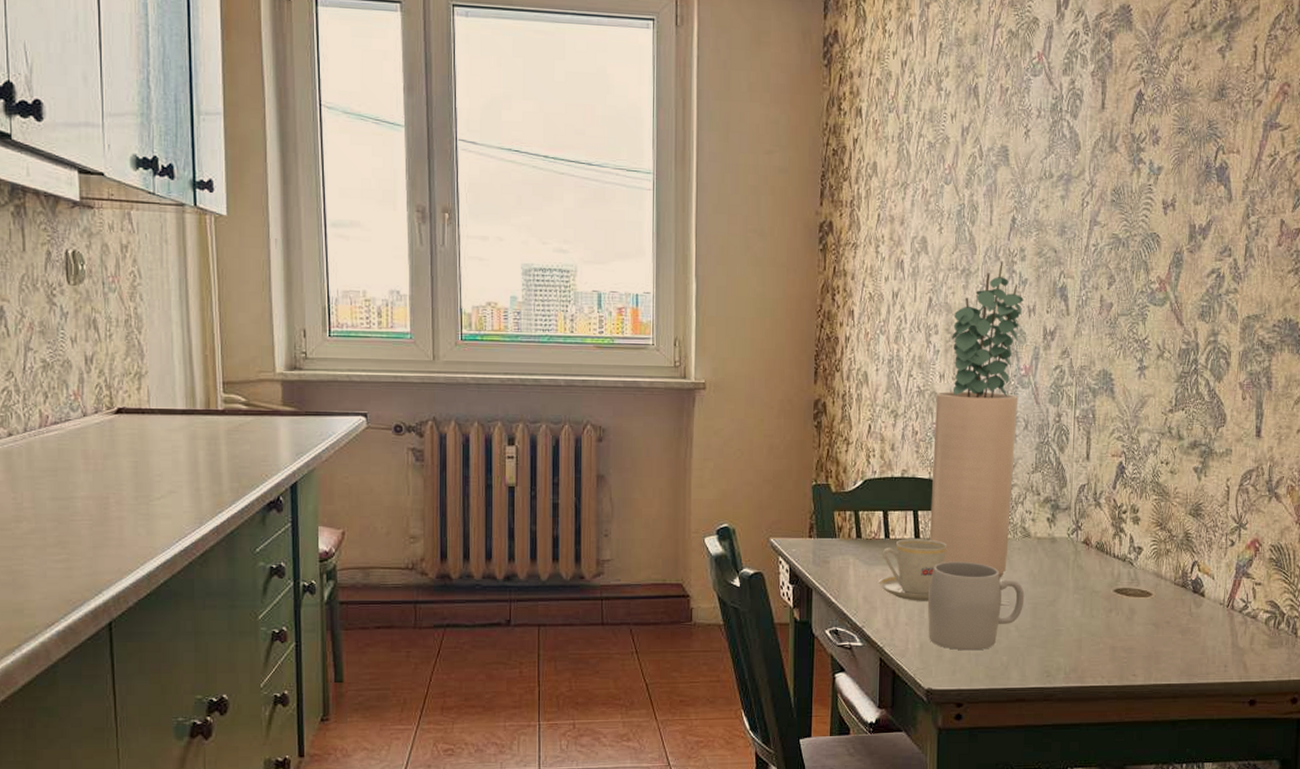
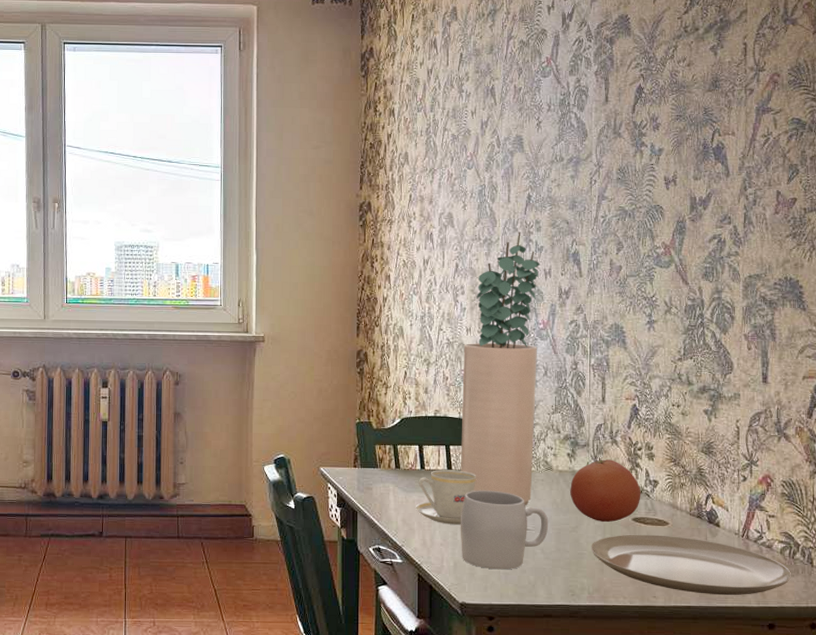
fruit: none [1049,524,1124,594] -> present [570,459,641,522]
plate: none [1069,607,1276,671] -> present [591,534,792,596]

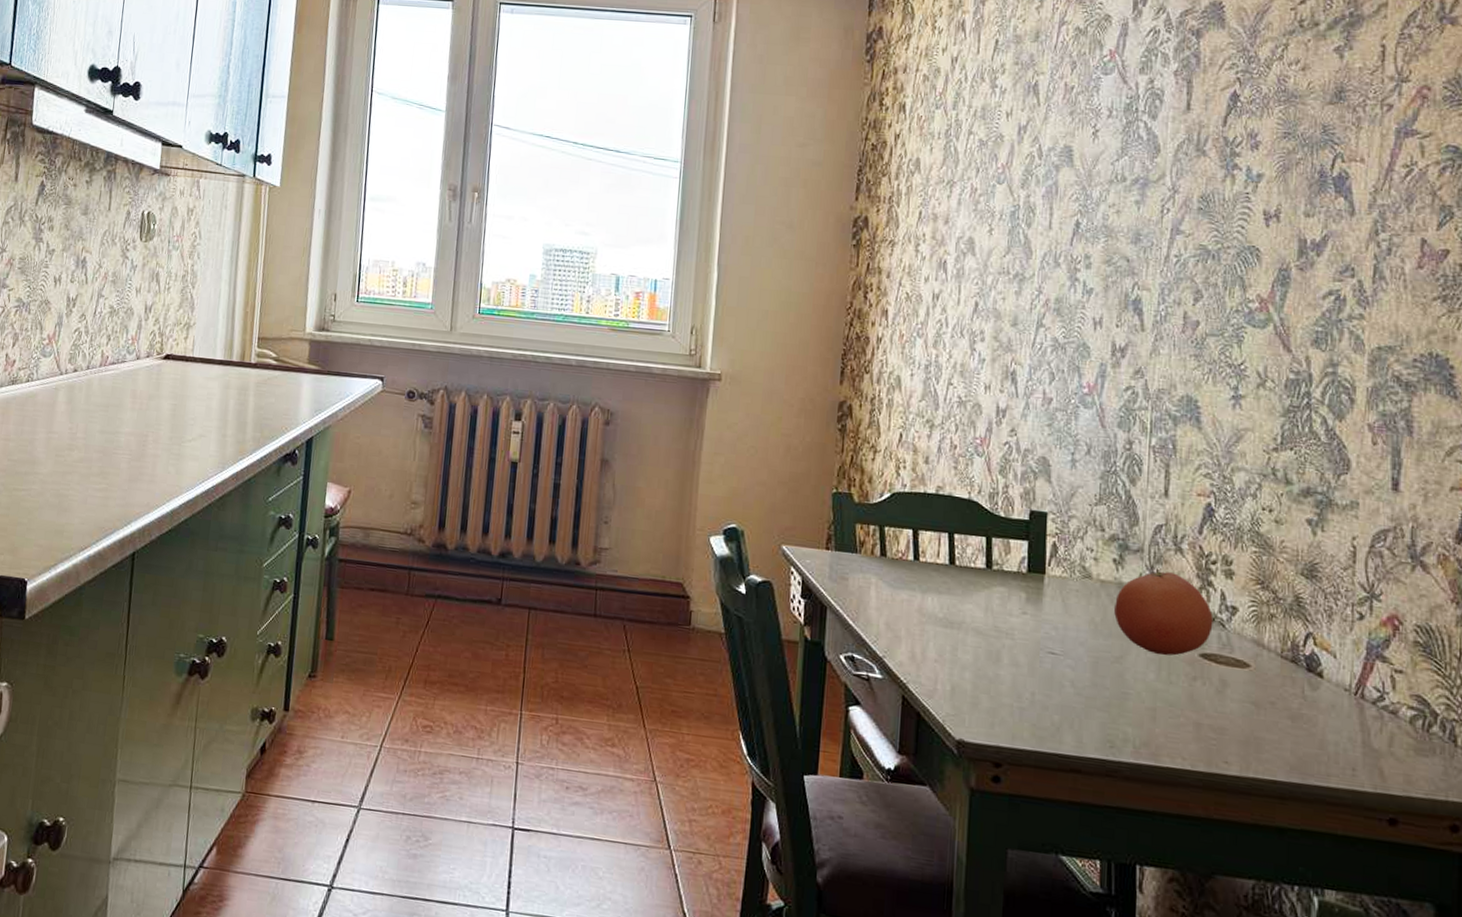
teacup: present [415,470,477,525] -> none [903,563,989,638]
mug: present [460,490,549,570] -> none [961,594,1083,704]
vase: present [461,232,540,506] -> none [967,267,1088,622]
plate: present [591,534,792,596] -> none [1139,674,1426,775]

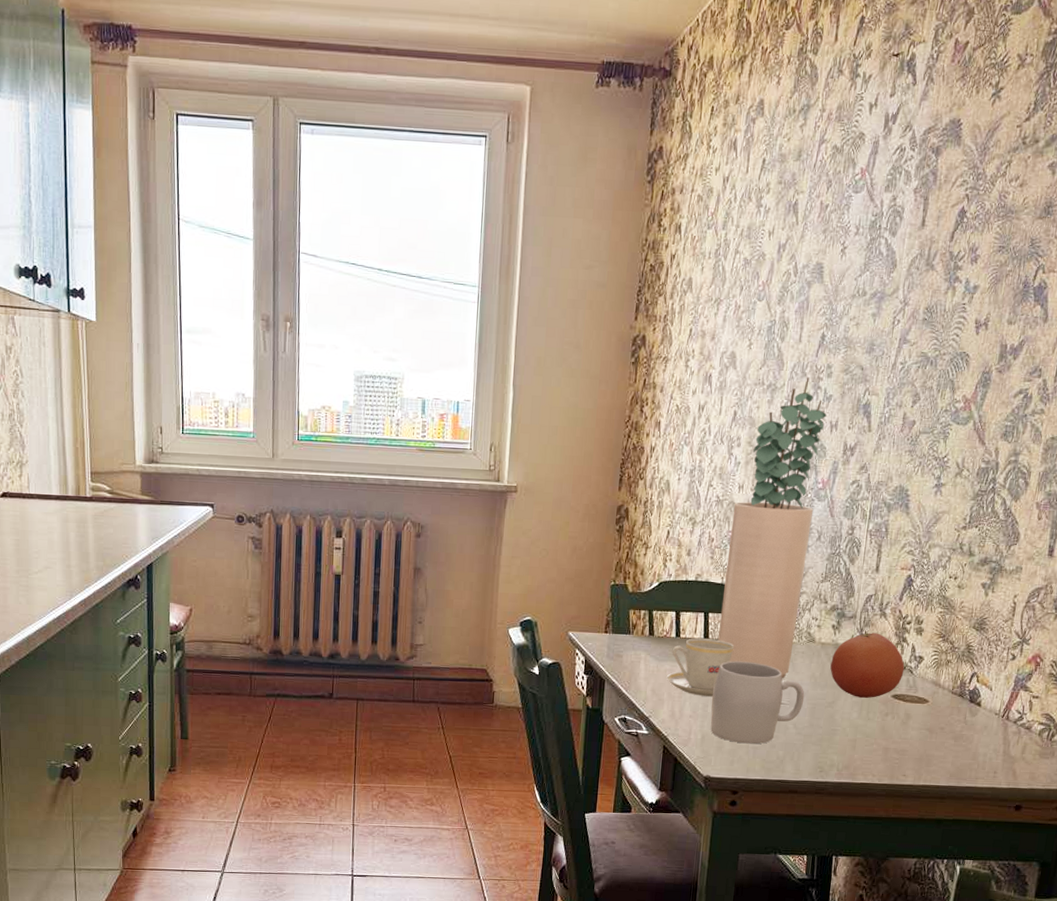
teacup: none [903,563,989,638] -> present [666,638,735,697]
mug: none [961,594,1083,704] -> present [710,661,805,744]
vase: none [967,267,1088,622] -> present [718,377,827,679]

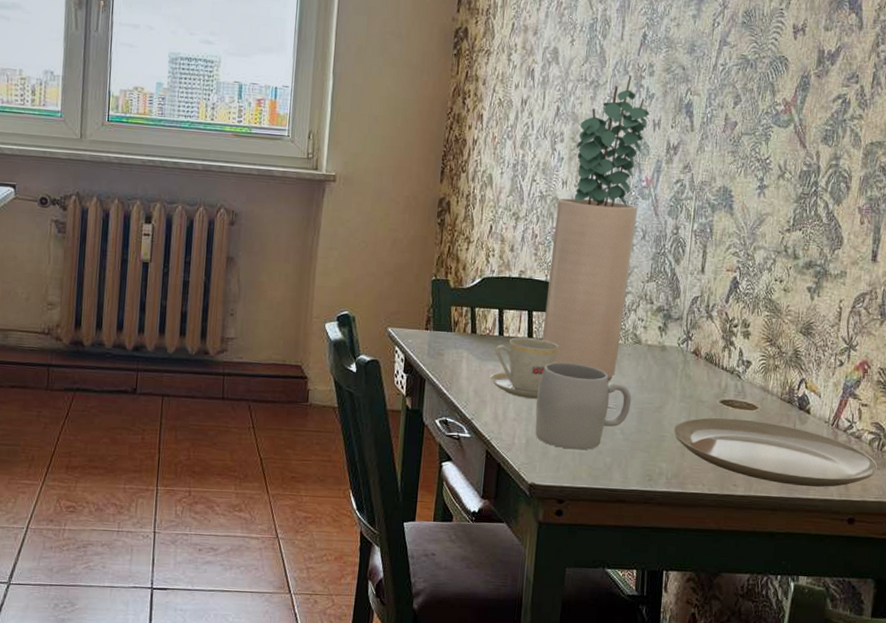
fruit: present [830,632,905,698] -> none [657,335,733,403]
plate: none [845,711,1047,776] -> present [673,417,878,487]

